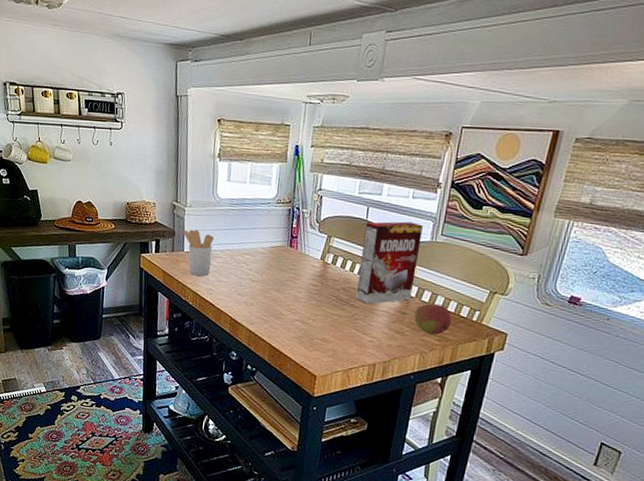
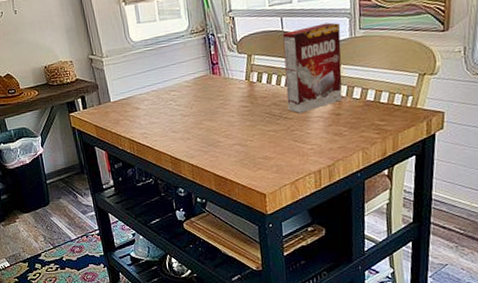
utensil holder: present [182,229,214,277] -> none [105,78,141,124]
fruit: present [414,303,452,335] -> none [349,98,387,130]

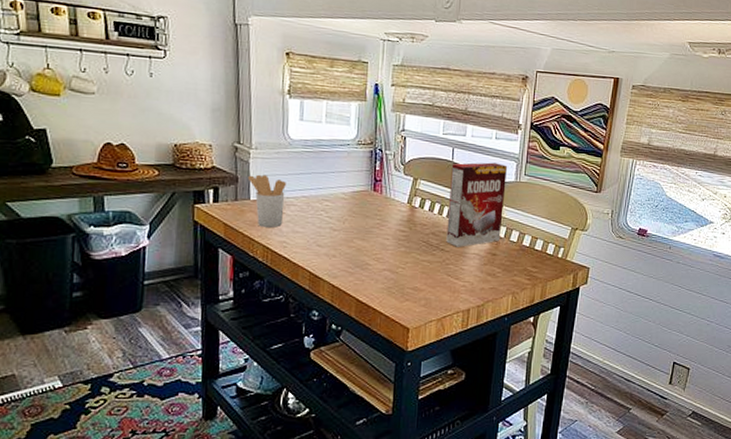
utensil holder: none [105,78,141,124] -> present [247,174,286,228]

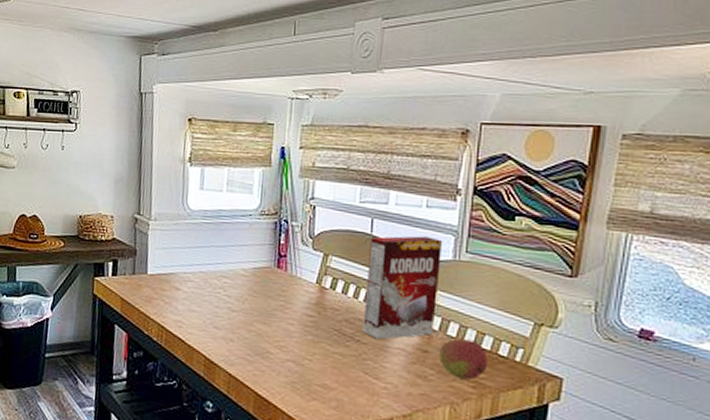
utensil holder: present [247,174,286,228] -> none [145,247,184,305]
fruit: none [505,243,540,274] -> present [439,339,488,380]

